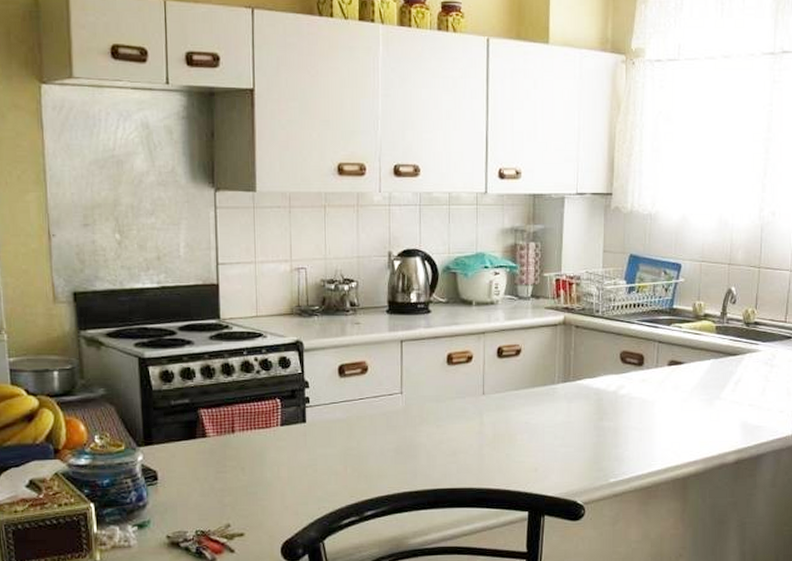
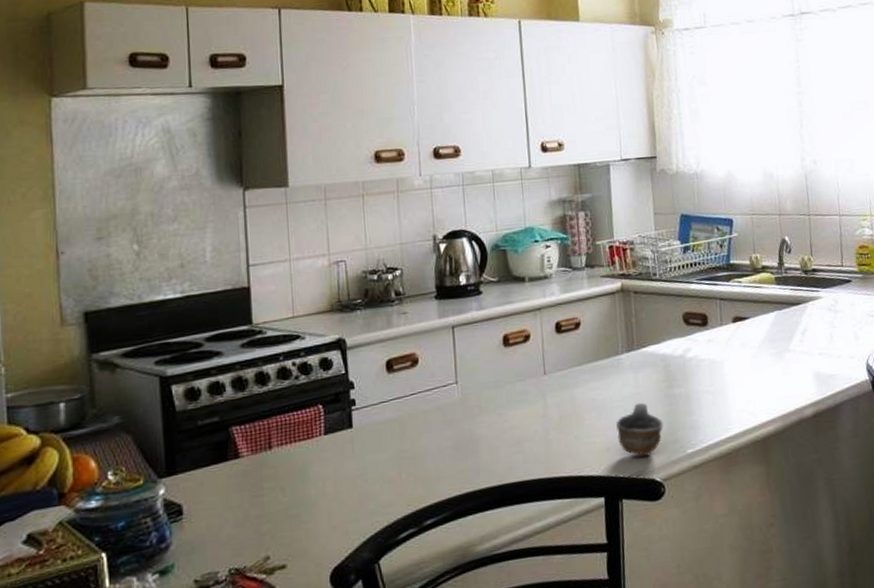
cup: none [546,430,590,480] -> present [616,402,663,457]

